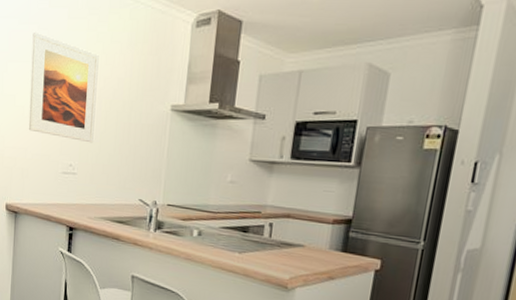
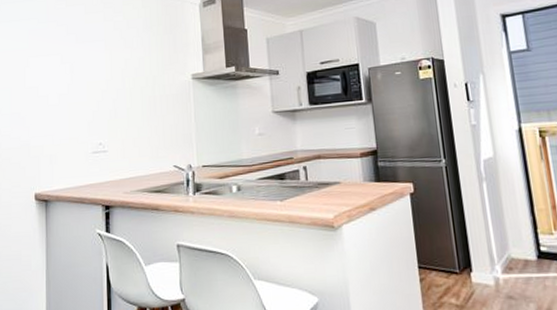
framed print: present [28,31,100,143] -> none [52,28,122,120]

